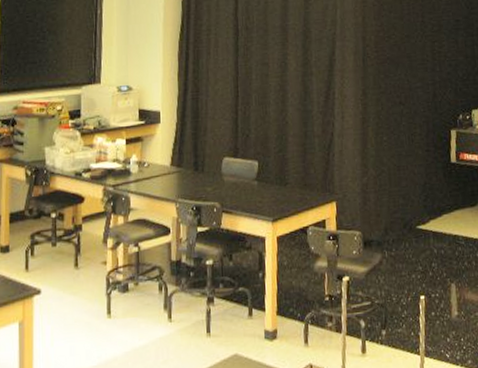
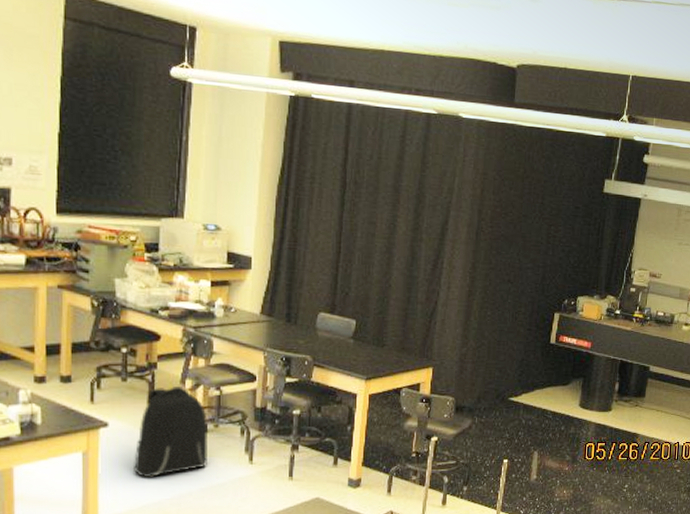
backpack: none [63,246,130,345] -> present [132,387,209,478]

